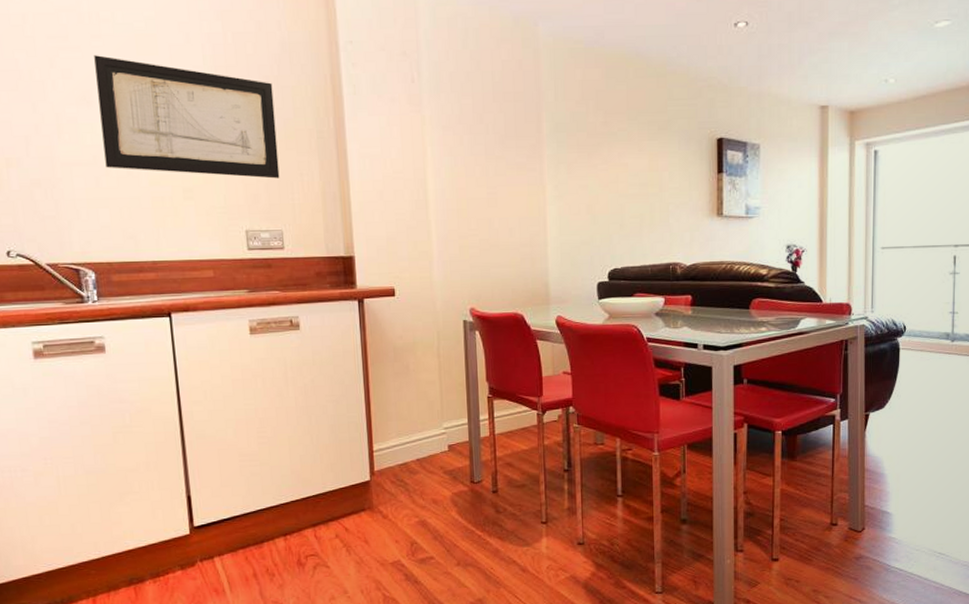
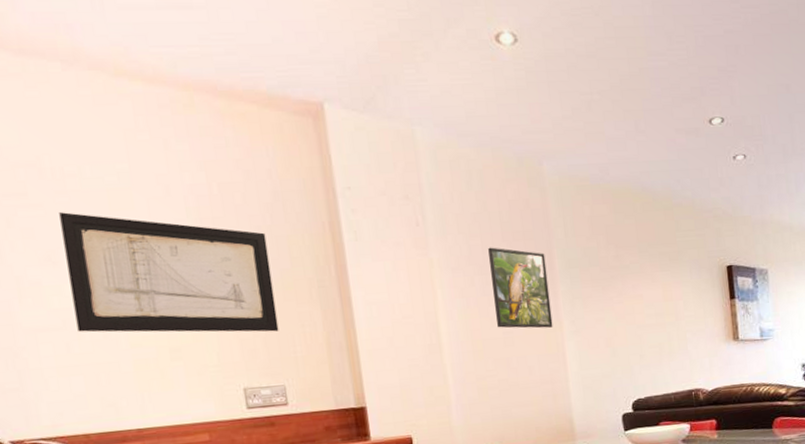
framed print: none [479,107,536,191] -> present [488,247,553,328]

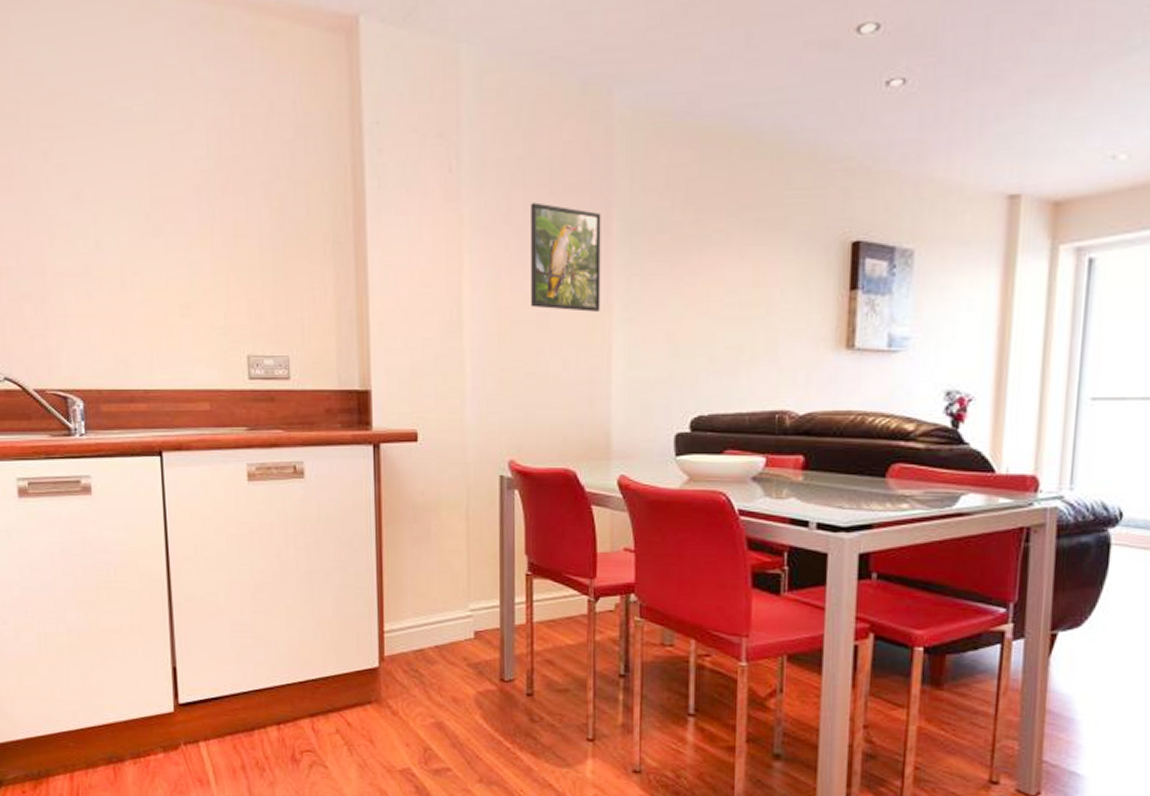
wall art: present [59,212,279,333] -> none [90,147,288,293]

